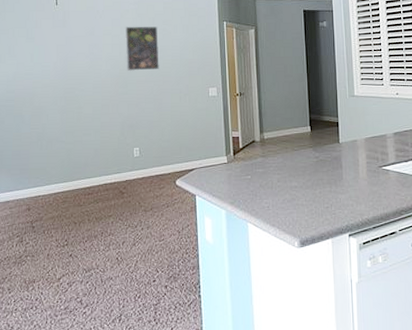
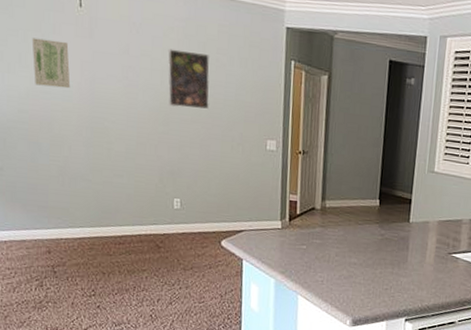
wall art: none [19,32,48,69] -> present [32,38,71,89]

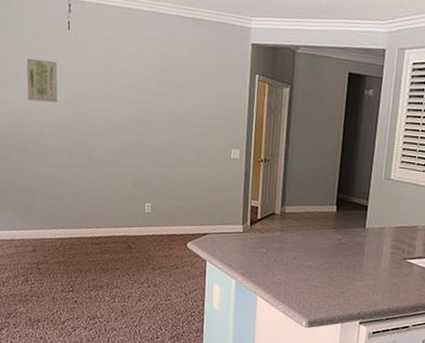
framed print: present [167,48,210,110] -> none [143,65,181,121]

